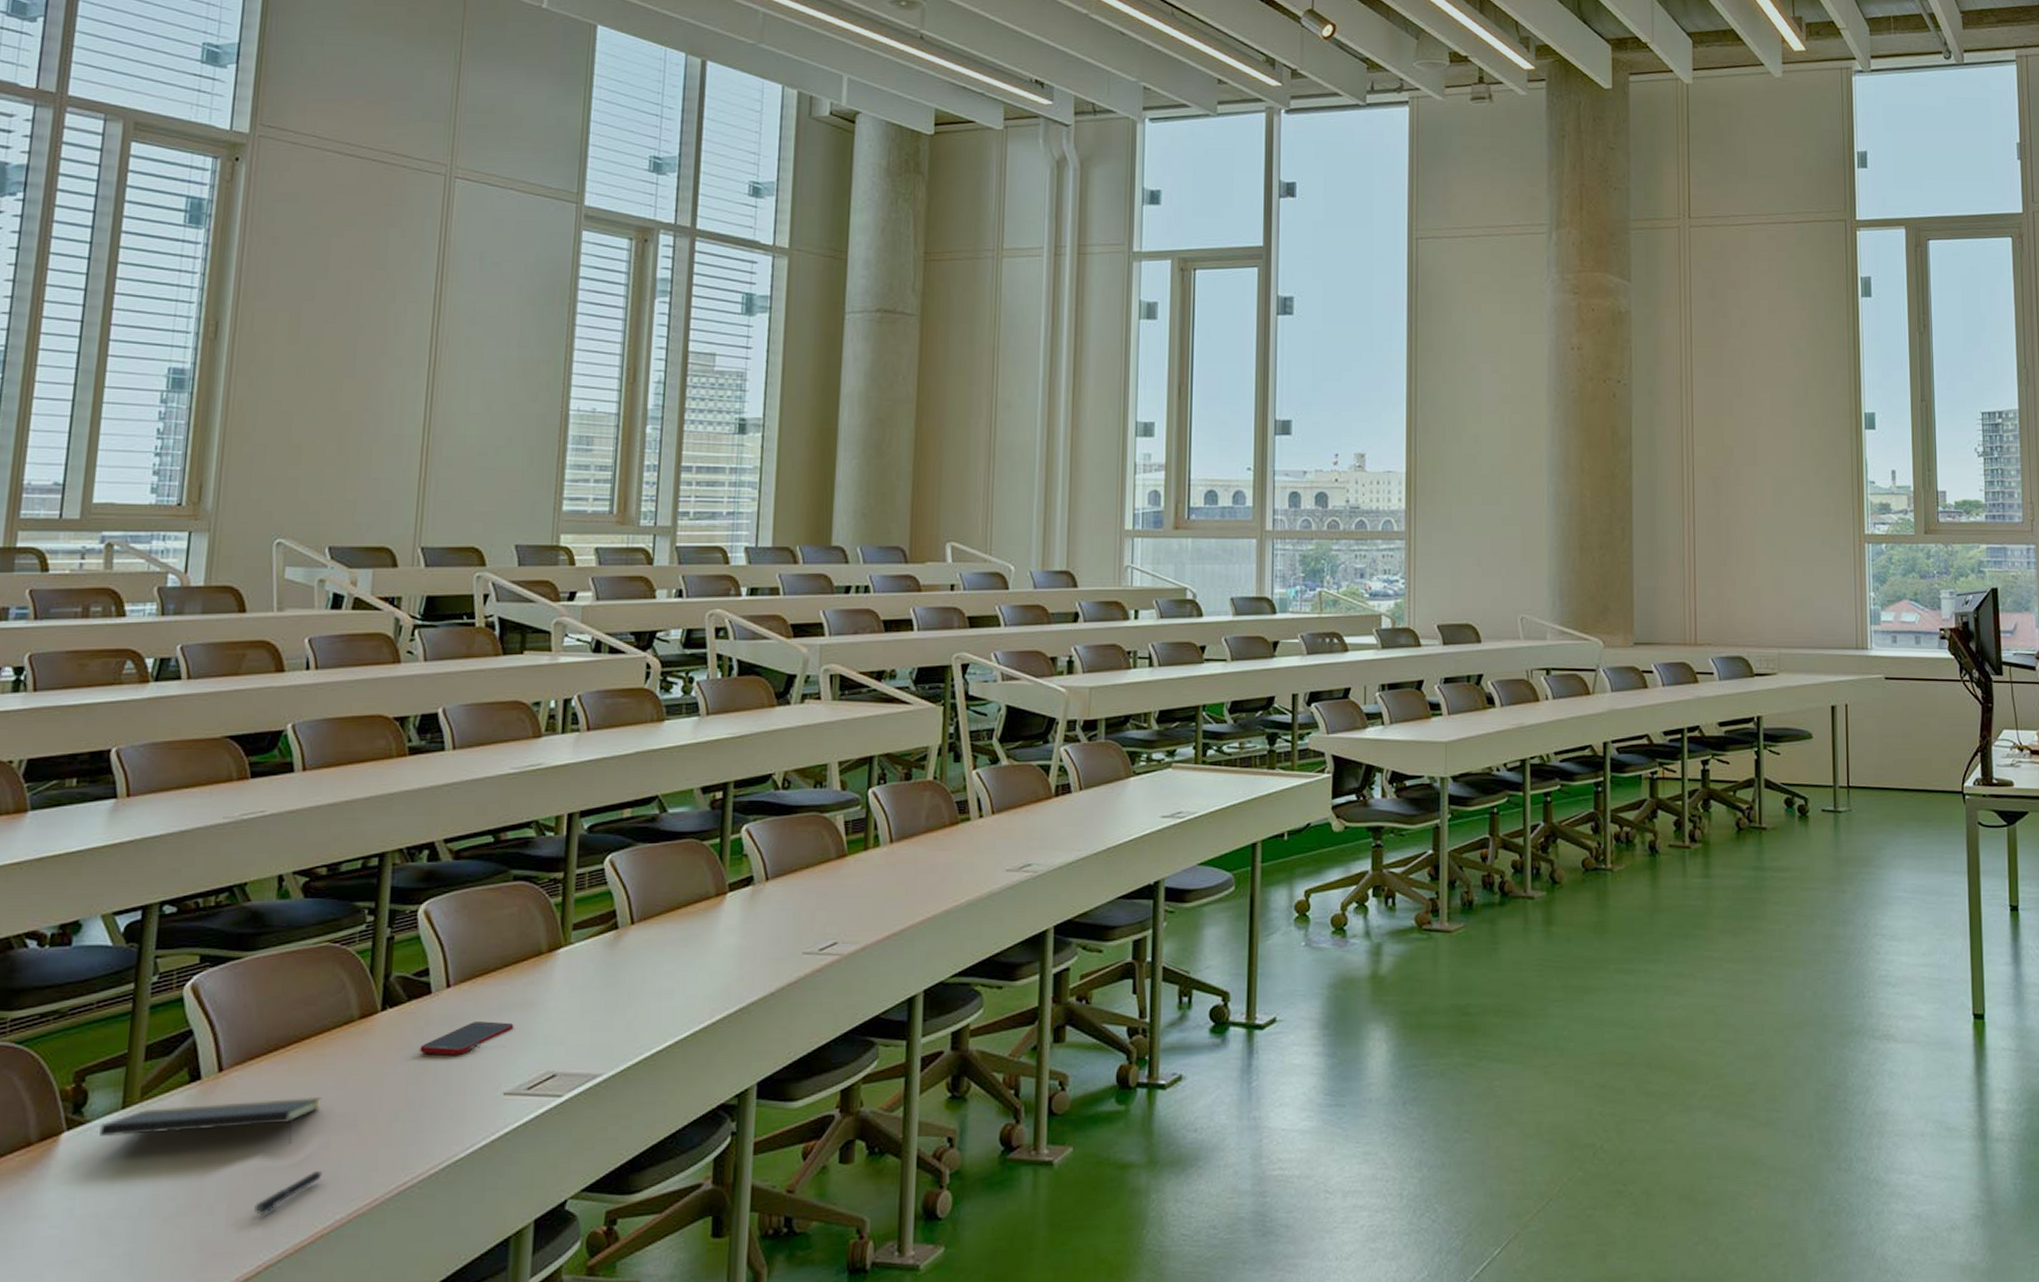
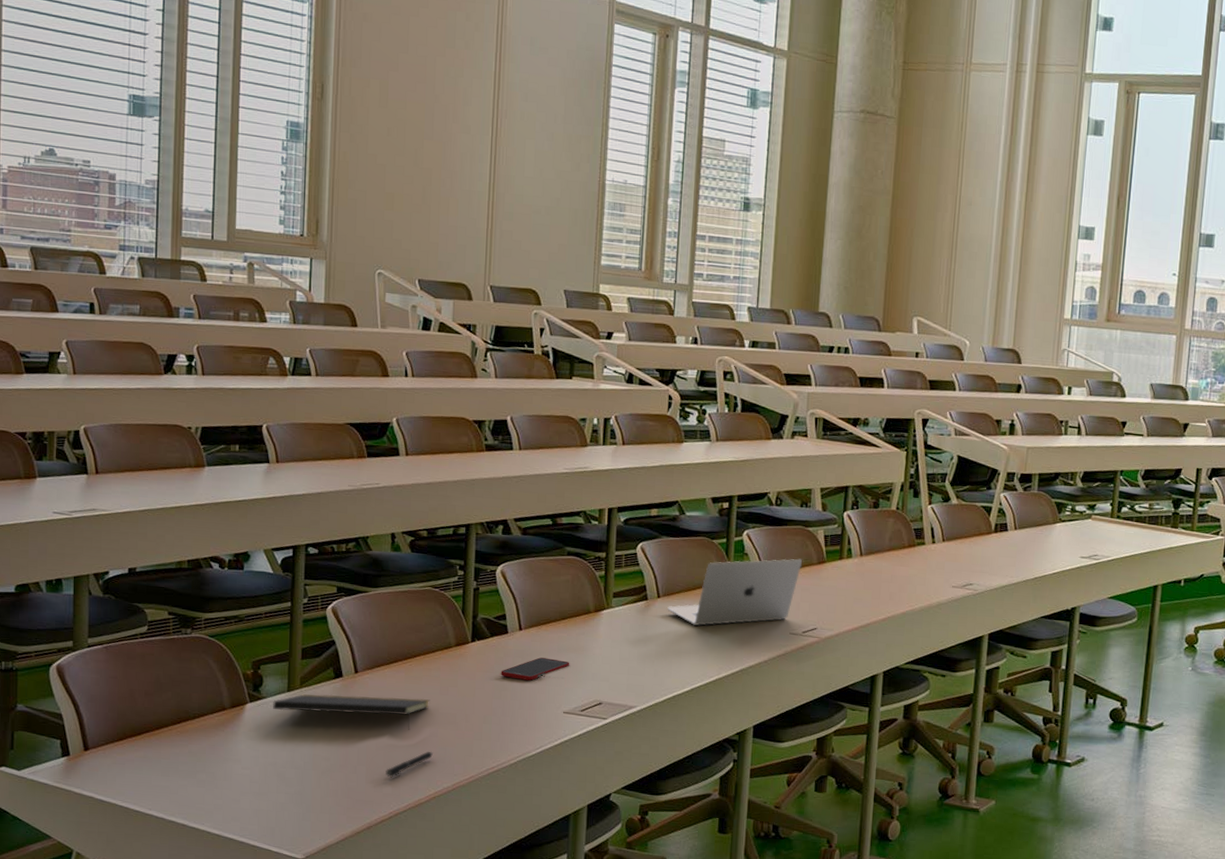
laptop: none [642,854,818,957] -> present [666,558,803,626]

